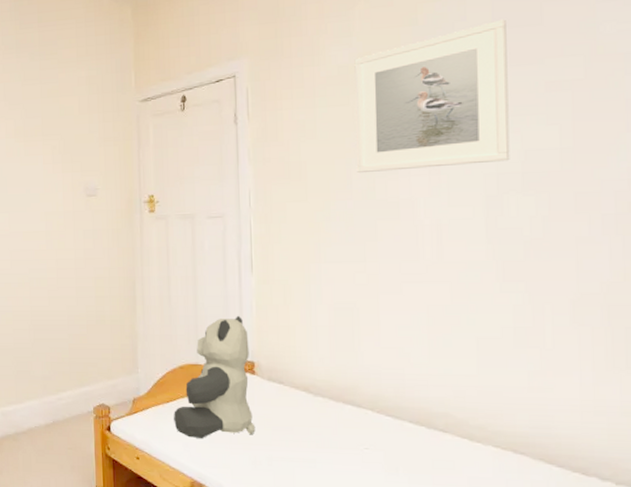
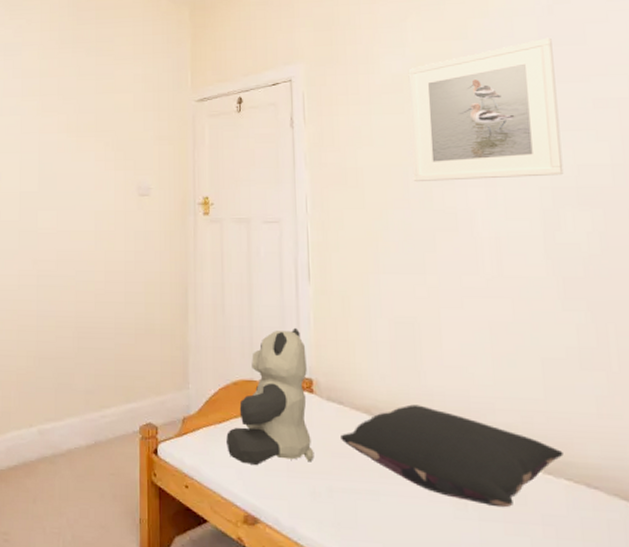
pillow: none [280,382,493,472] -> present [341,404,563,508]

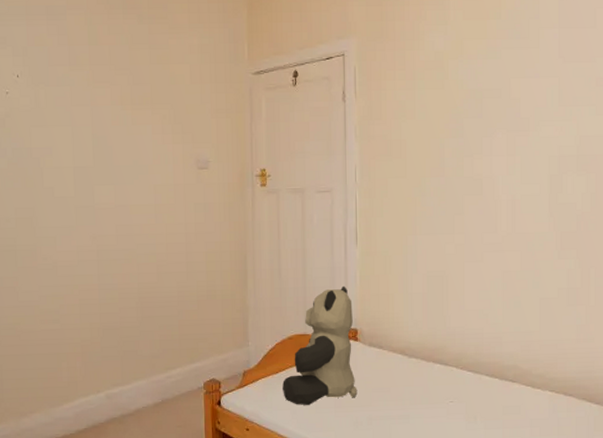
pillow: present [341,404,563,508] -> none [380,343,550,418]
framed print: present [408,37,564,181] -> none [448,20,569,152]

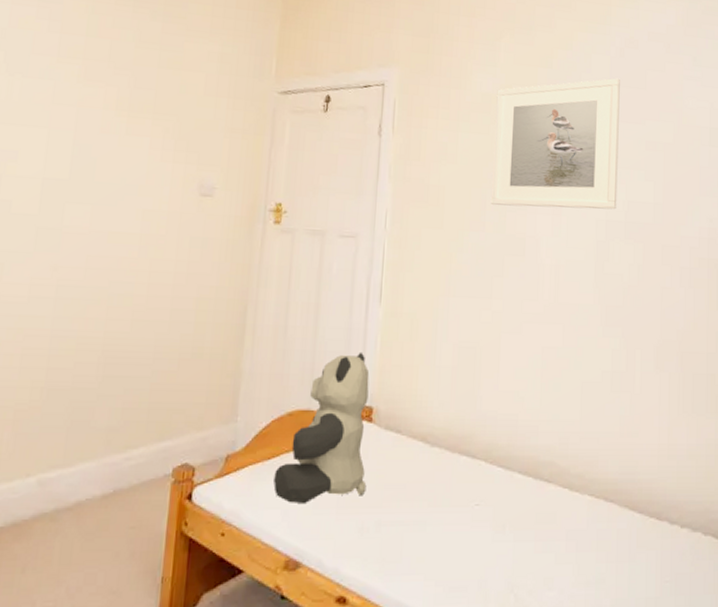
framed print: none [448,20,569,152] -> present [490,78,620,210]

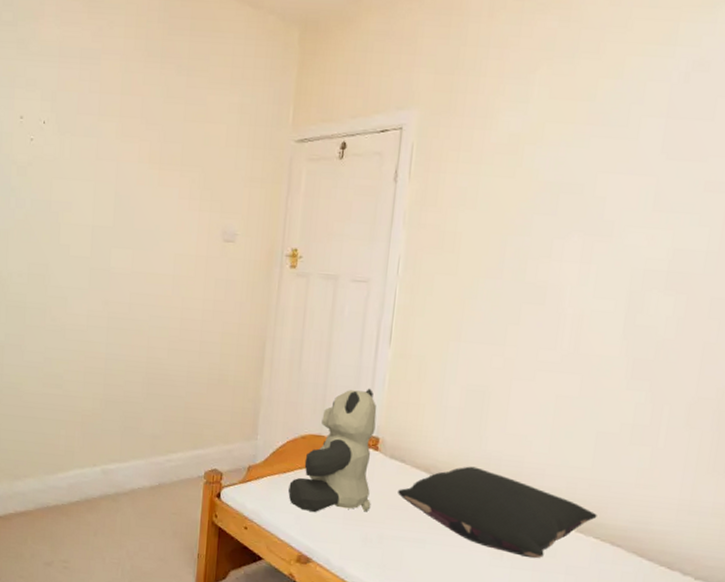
pillow: none [395,430,590,527] -> present [398,466,597,559]
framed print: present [490,78,620,210] -> none [510,108,681,258]

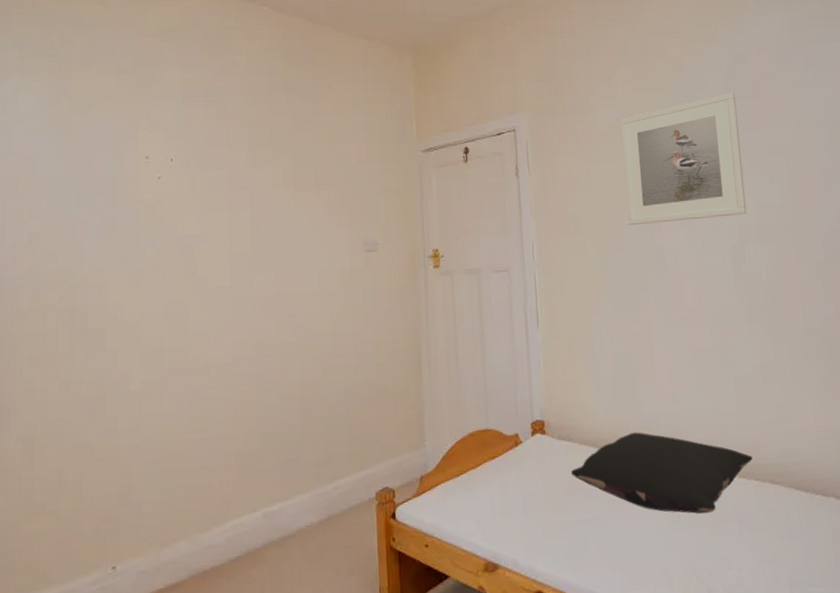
teddy bear: present [288,388,377,512] -> none [464,372,548,513]
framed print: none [510,108,681,258] -> present [619,92,747,225]

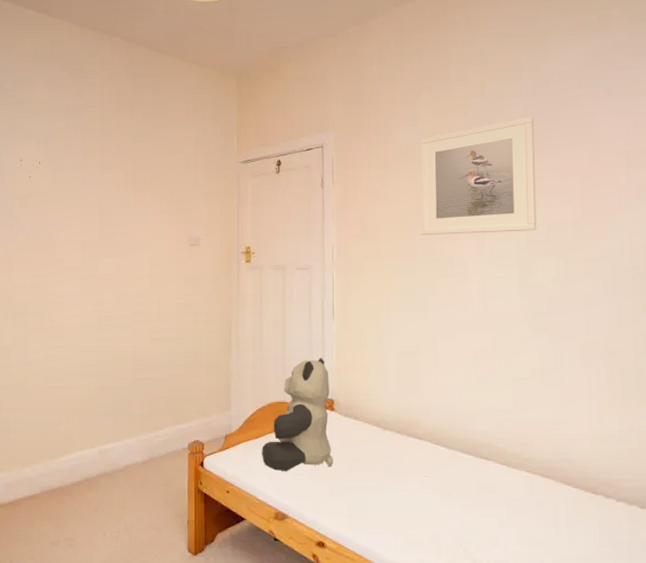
teddy bear: none [464,372,548,513] -> present [262,357,334,471]
pillow: present [571,432,753,514] -> none [355,417,525,496]

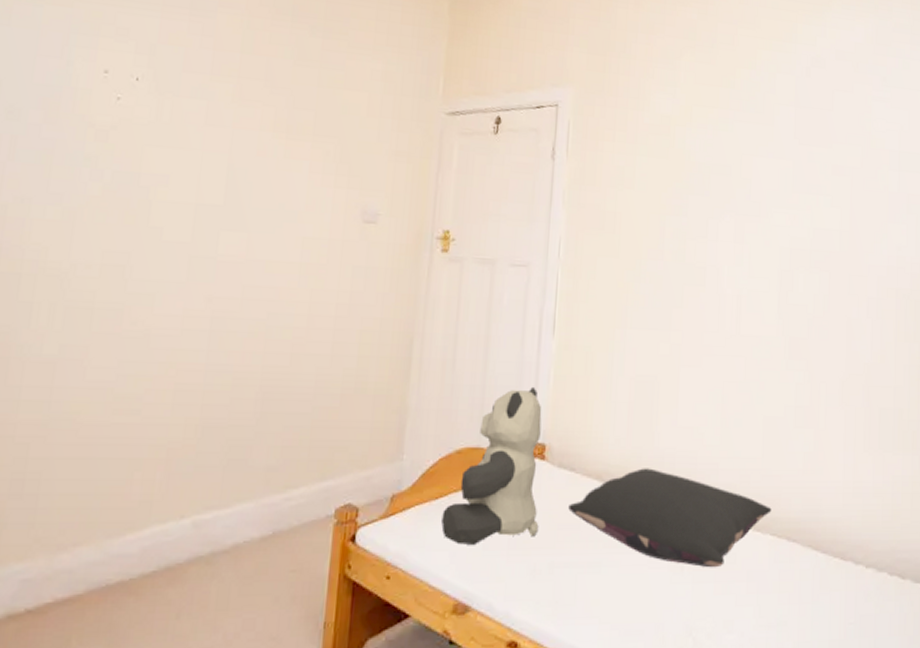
pillow: none [355,417,525,496] -> present [568,468,772,568]
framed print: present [419,116,537,235] -> none [669,99,806,237]

